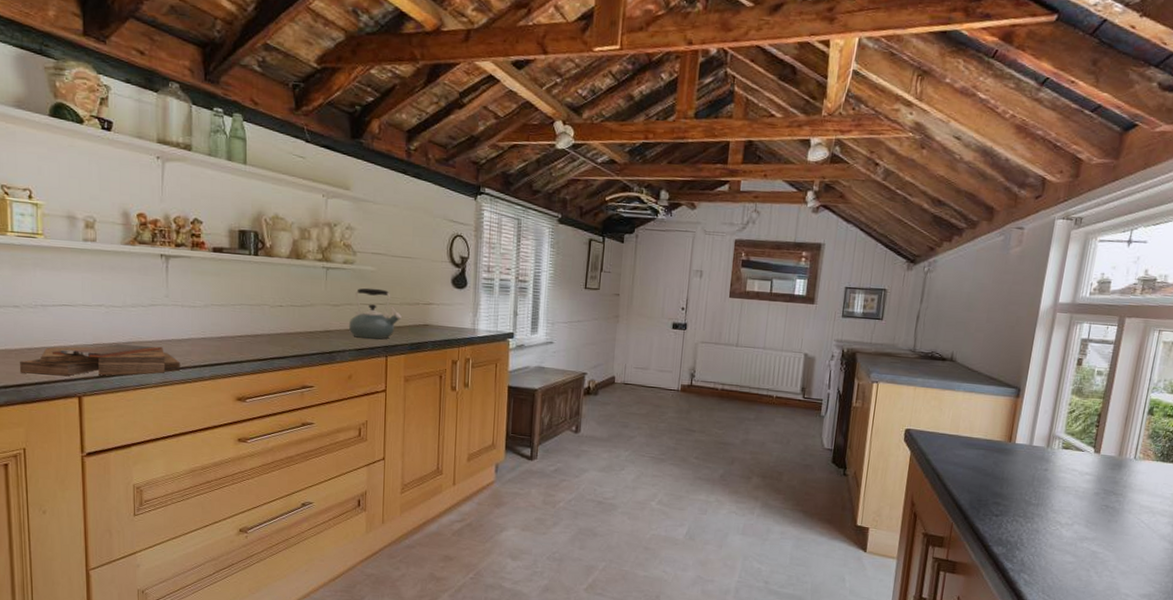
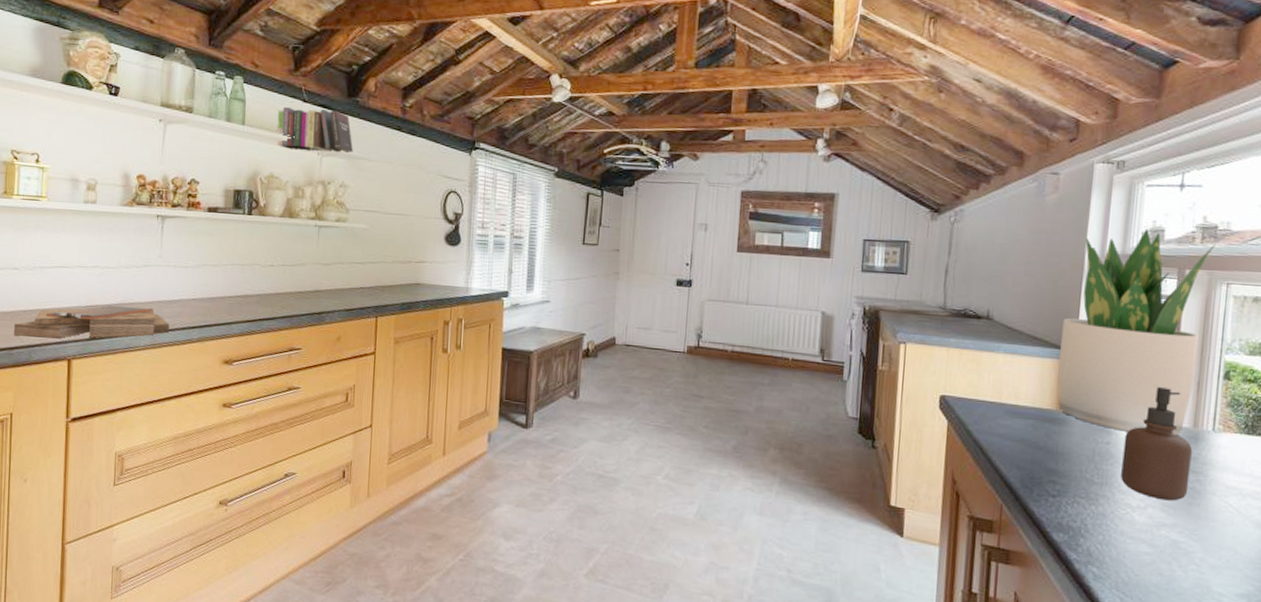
books: none [281,147,358,196] -> present [277,107,353,154]
kettle: present [348,287,402,340] -> none [338,246,393,299]
planter: none [1006,280,1153,463] -> present [1058,229,1216,436]
soap dispenser: none [1054,420,1116,519] -> present [1121,386,1192,501]

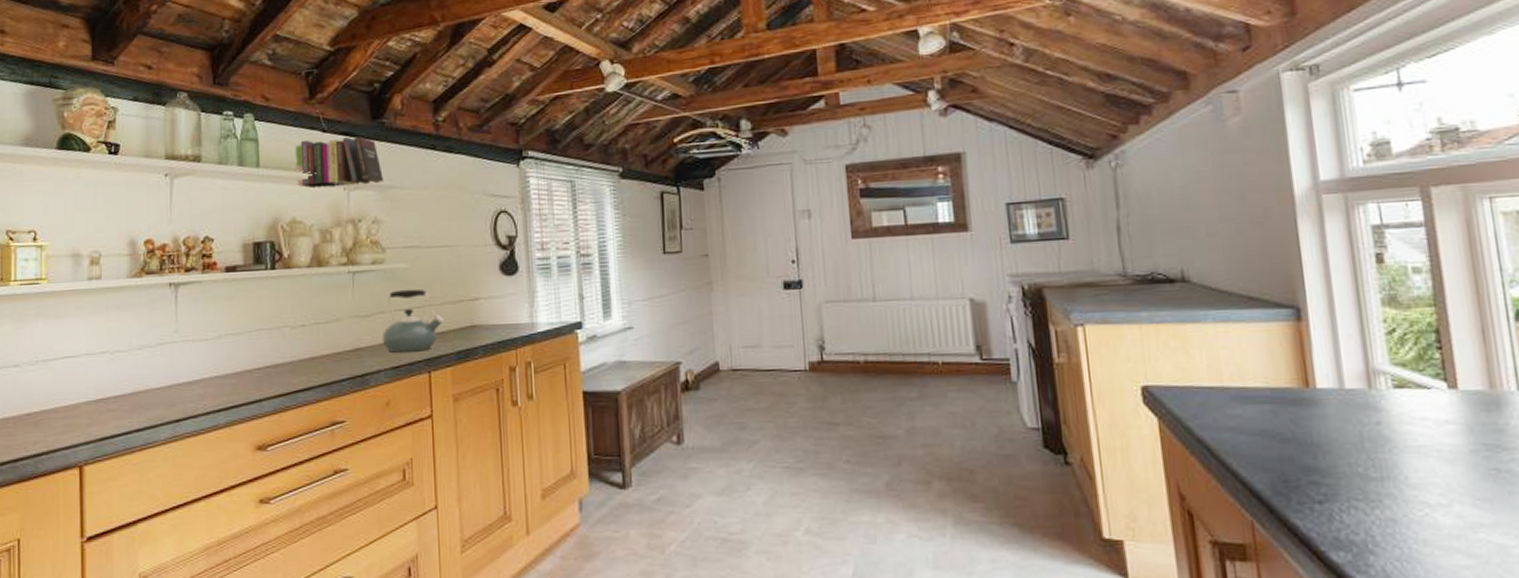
clipboard: present [13,305,170,339] -> none [17,393,192,445]
kettle: none [338,246,393,299] -> present [381,289,444,353]
planter: present [1058,229,1216,436] -> none [1282,143,1477,405]
soap dispenser: present [1121,386,1192,501] -> none [1398,340,1504,492]

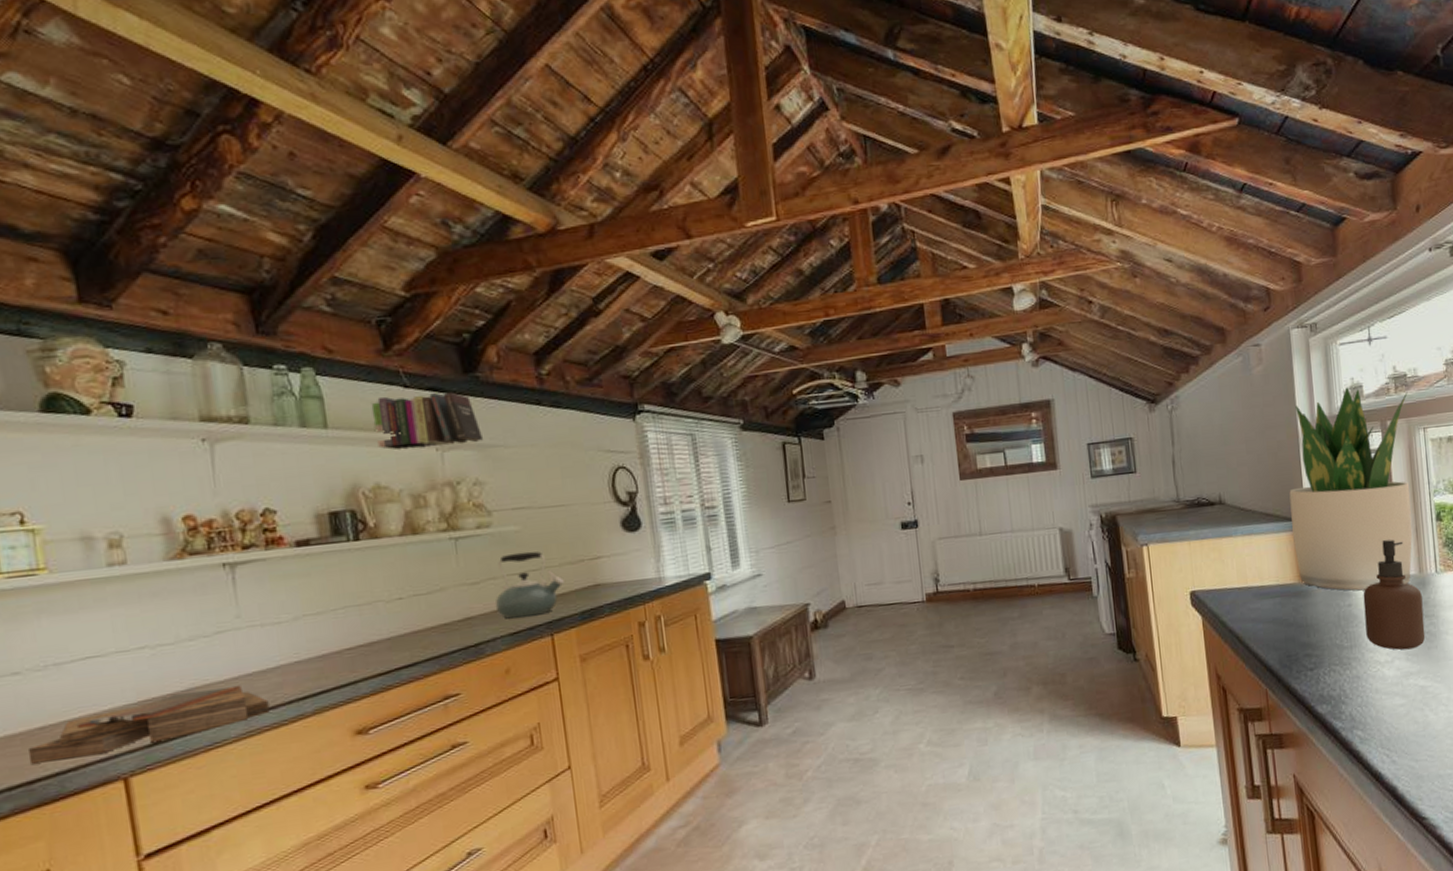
clipboard: none [17,393,192,445] -> present [27,685,270,764]
planter: none [1282,143,1477,405] -> present [1289,387,1413,591]
soap dispenser: none [1398,340,1504,492] -> present [1363,539,1426,650]

